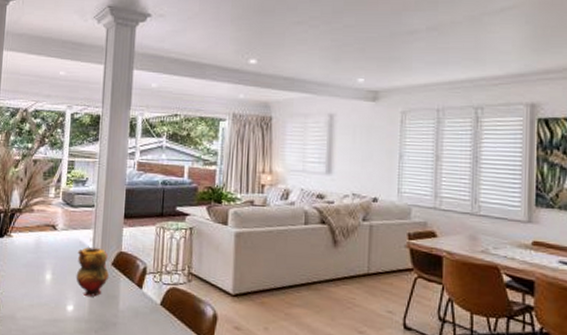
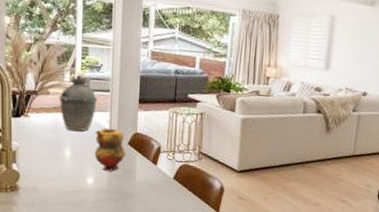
kettle: none [42,191,81,252] -> present [59,76,97,132]

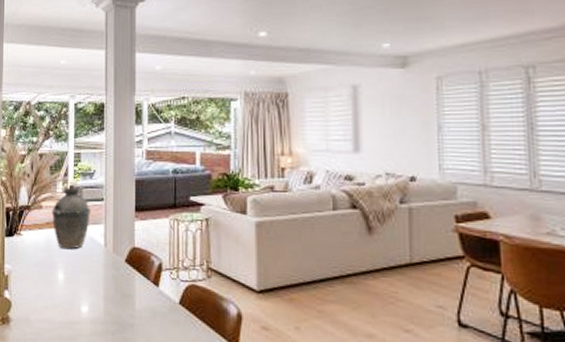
teapot: present [94,128,126,172] -> none [89,243,123,297]

